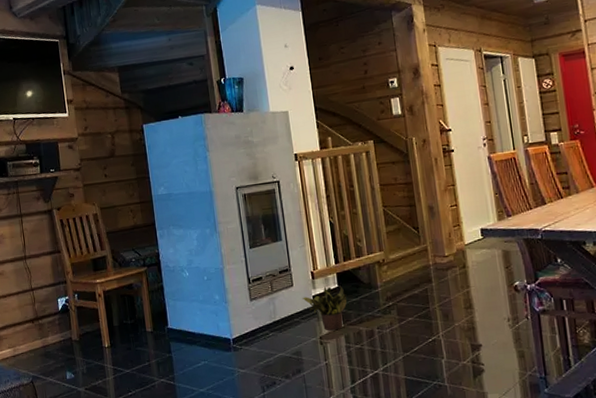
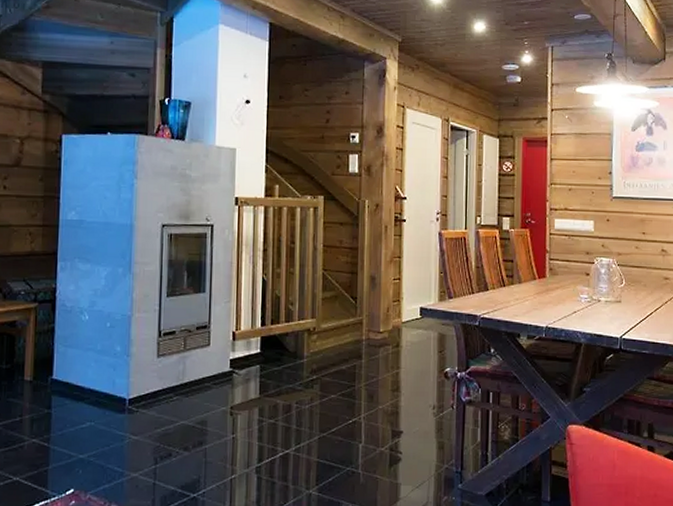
potted plant: present [302,285,347,331] -> none [218,350,268,401]

